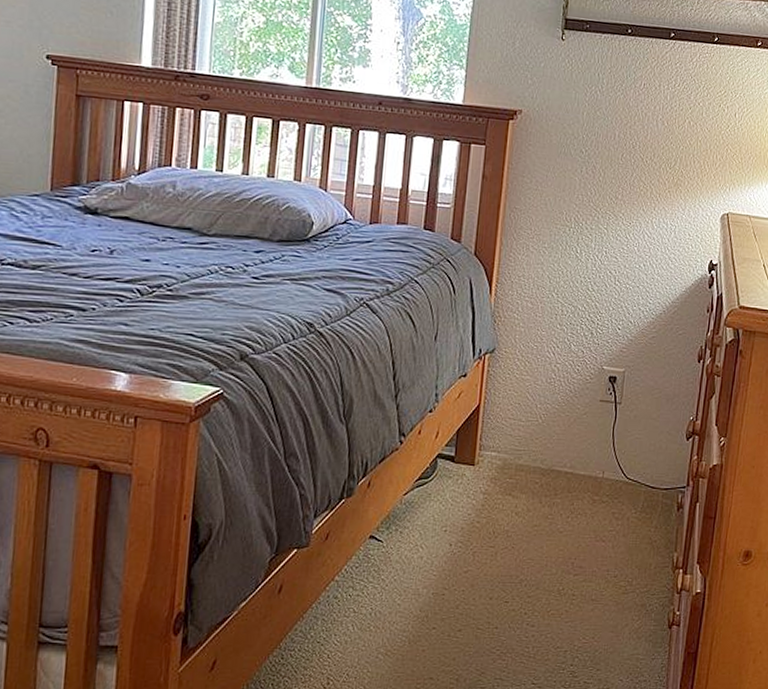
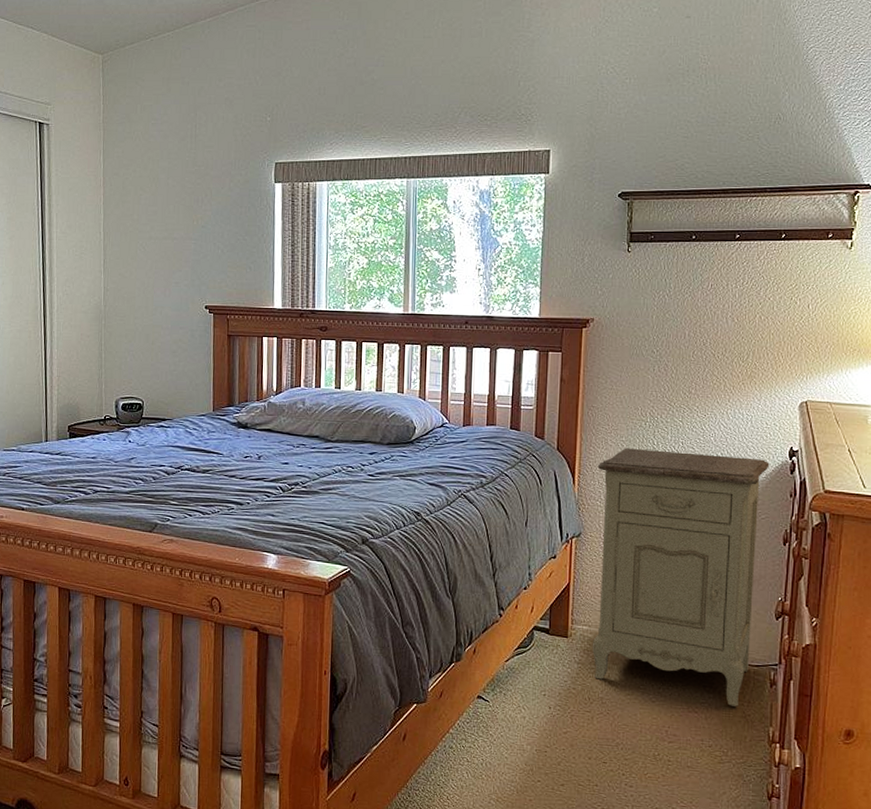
nightstand: none [500,255,690,533] -> present [593,448,770,707]

